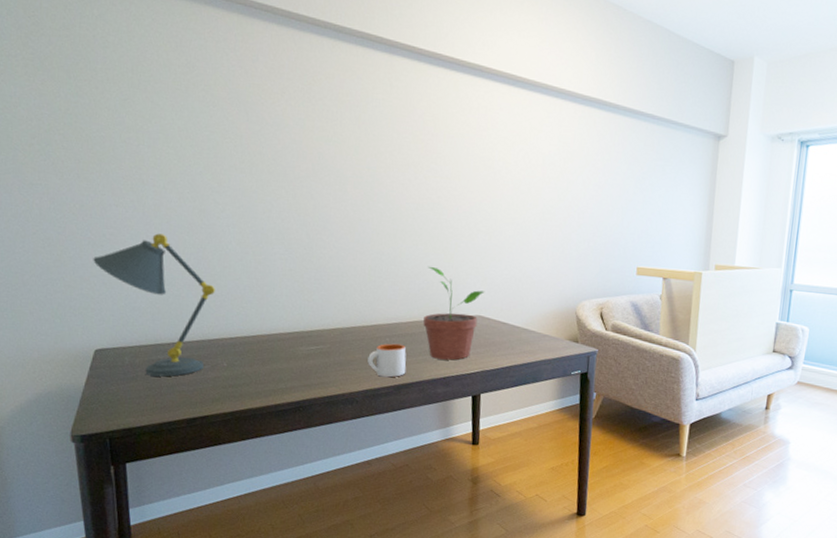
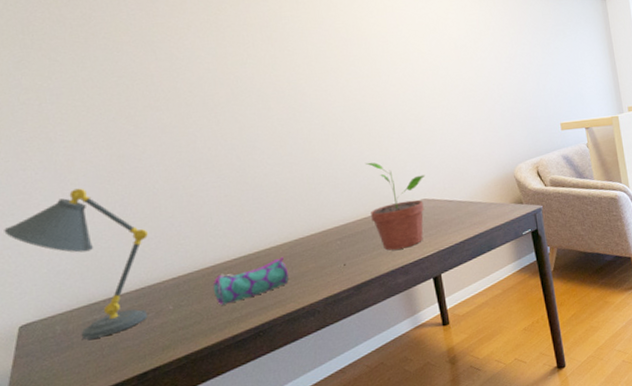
pencil case: none [264,341,335,374] -> present [212,257,289,305]
mug: present [367,343,407,378] -> none [322,243,363,281]

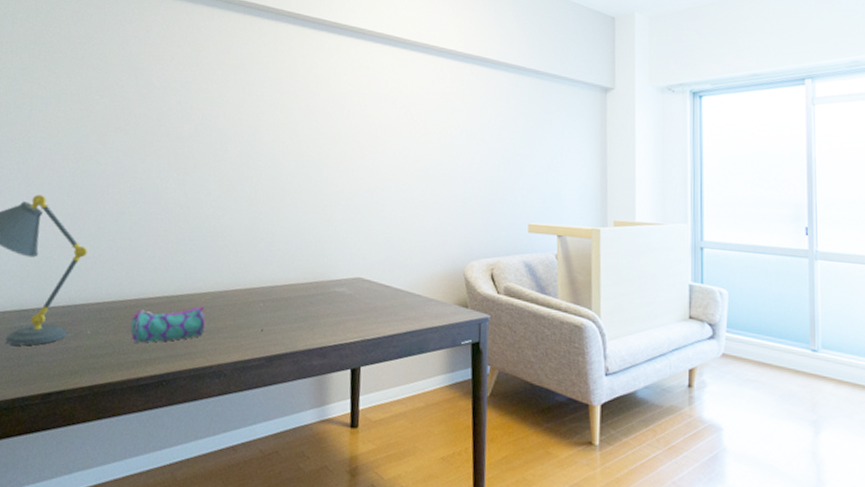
potted plant: present [366,162,426,251] -> none [300,225,366,328]

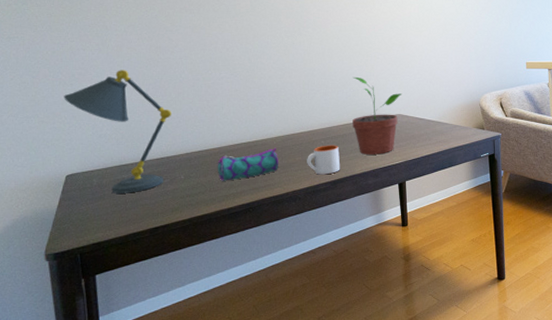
mug: none [239,308,281,348] -> present [307,145,341,175]
potted plant: none [300,225,366,328] -> present [352,76,403,155]

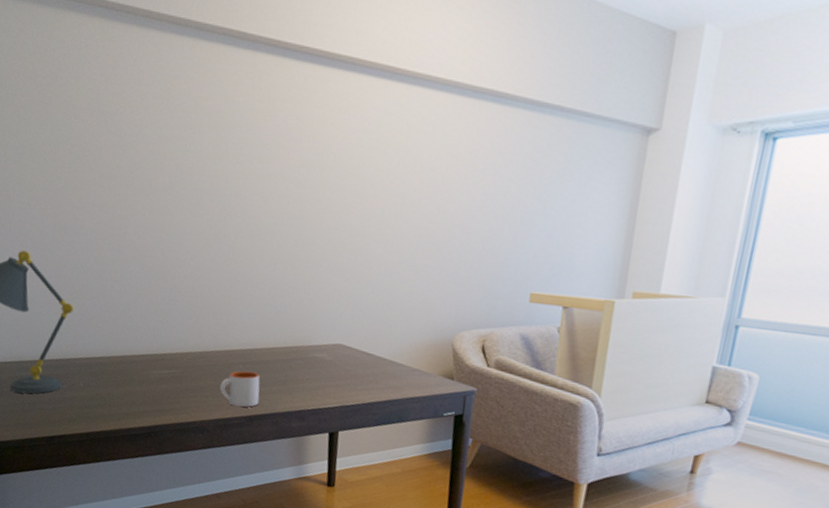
pencil case: present [217,148,278,181] -> none [118,366,188,397]
potted plant: present [352,76,403,155] -> none [279,287,348,393]

